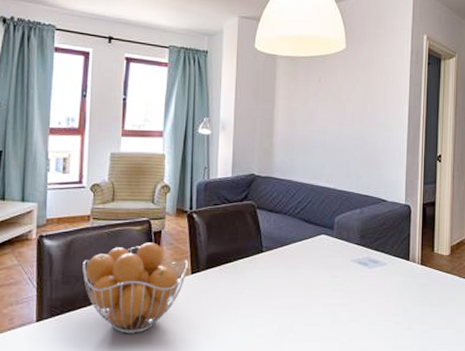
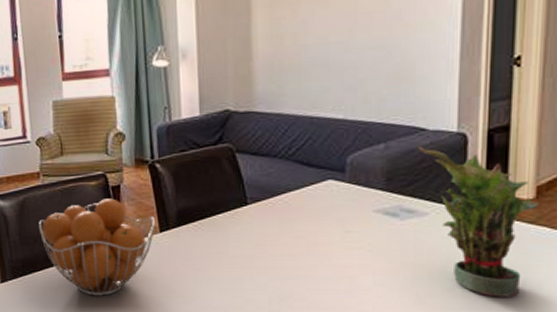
potted plant: none [381,212,452,329] -> present [419,146,538,297]

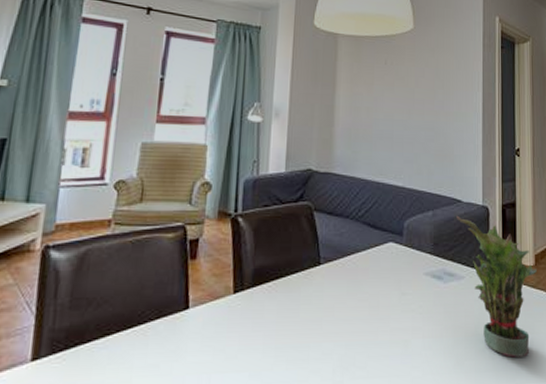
fruit basket: present [39,198,155,296] -> none [97,253,230,374]

